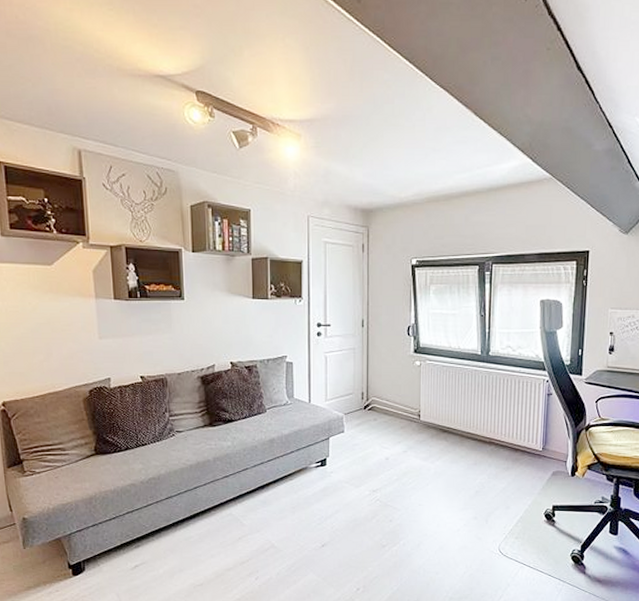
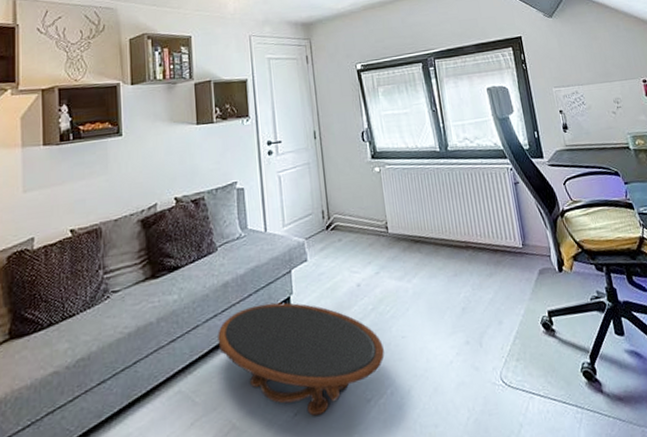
coffee table: none [263,461,402,549] -> present [218,302,385,416]

